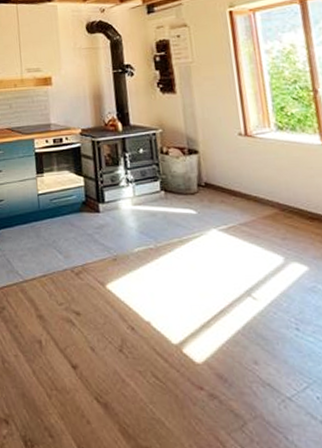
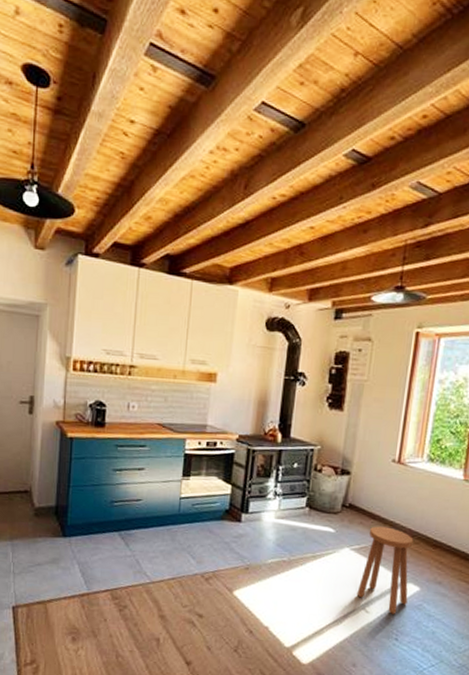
stool: none [234,203,298,300] -> present [356,526,414,614]

